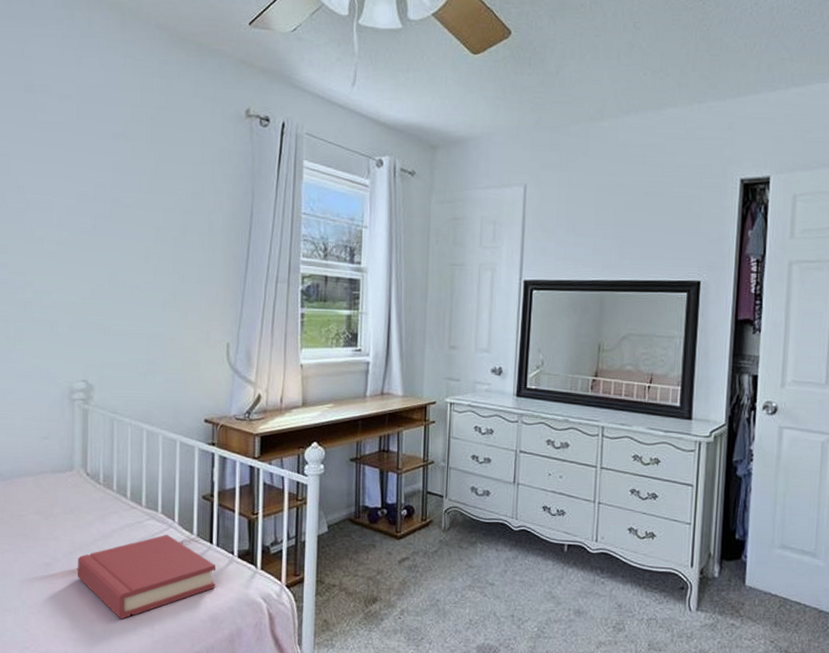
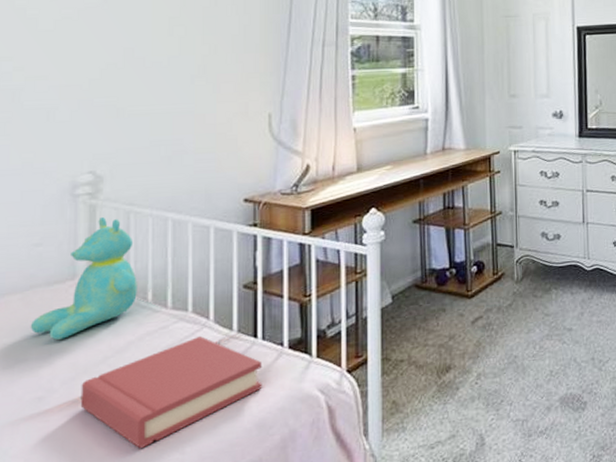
teddy bear: none [40,420,119,519] -> present [30,216,137,340]

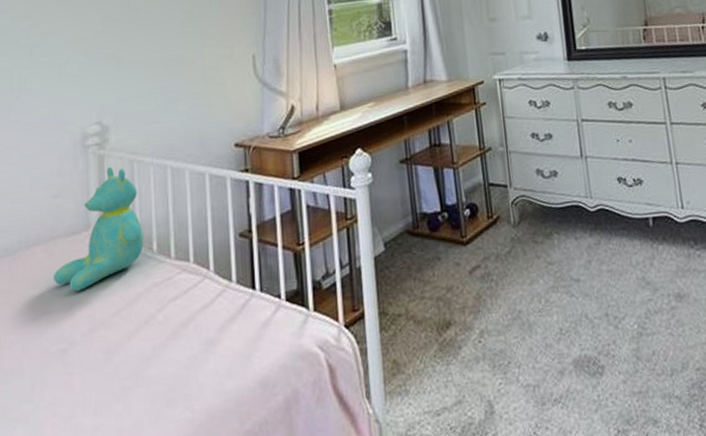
hardback book: present [80,335,262,449] -> none [98,287,263,406]

